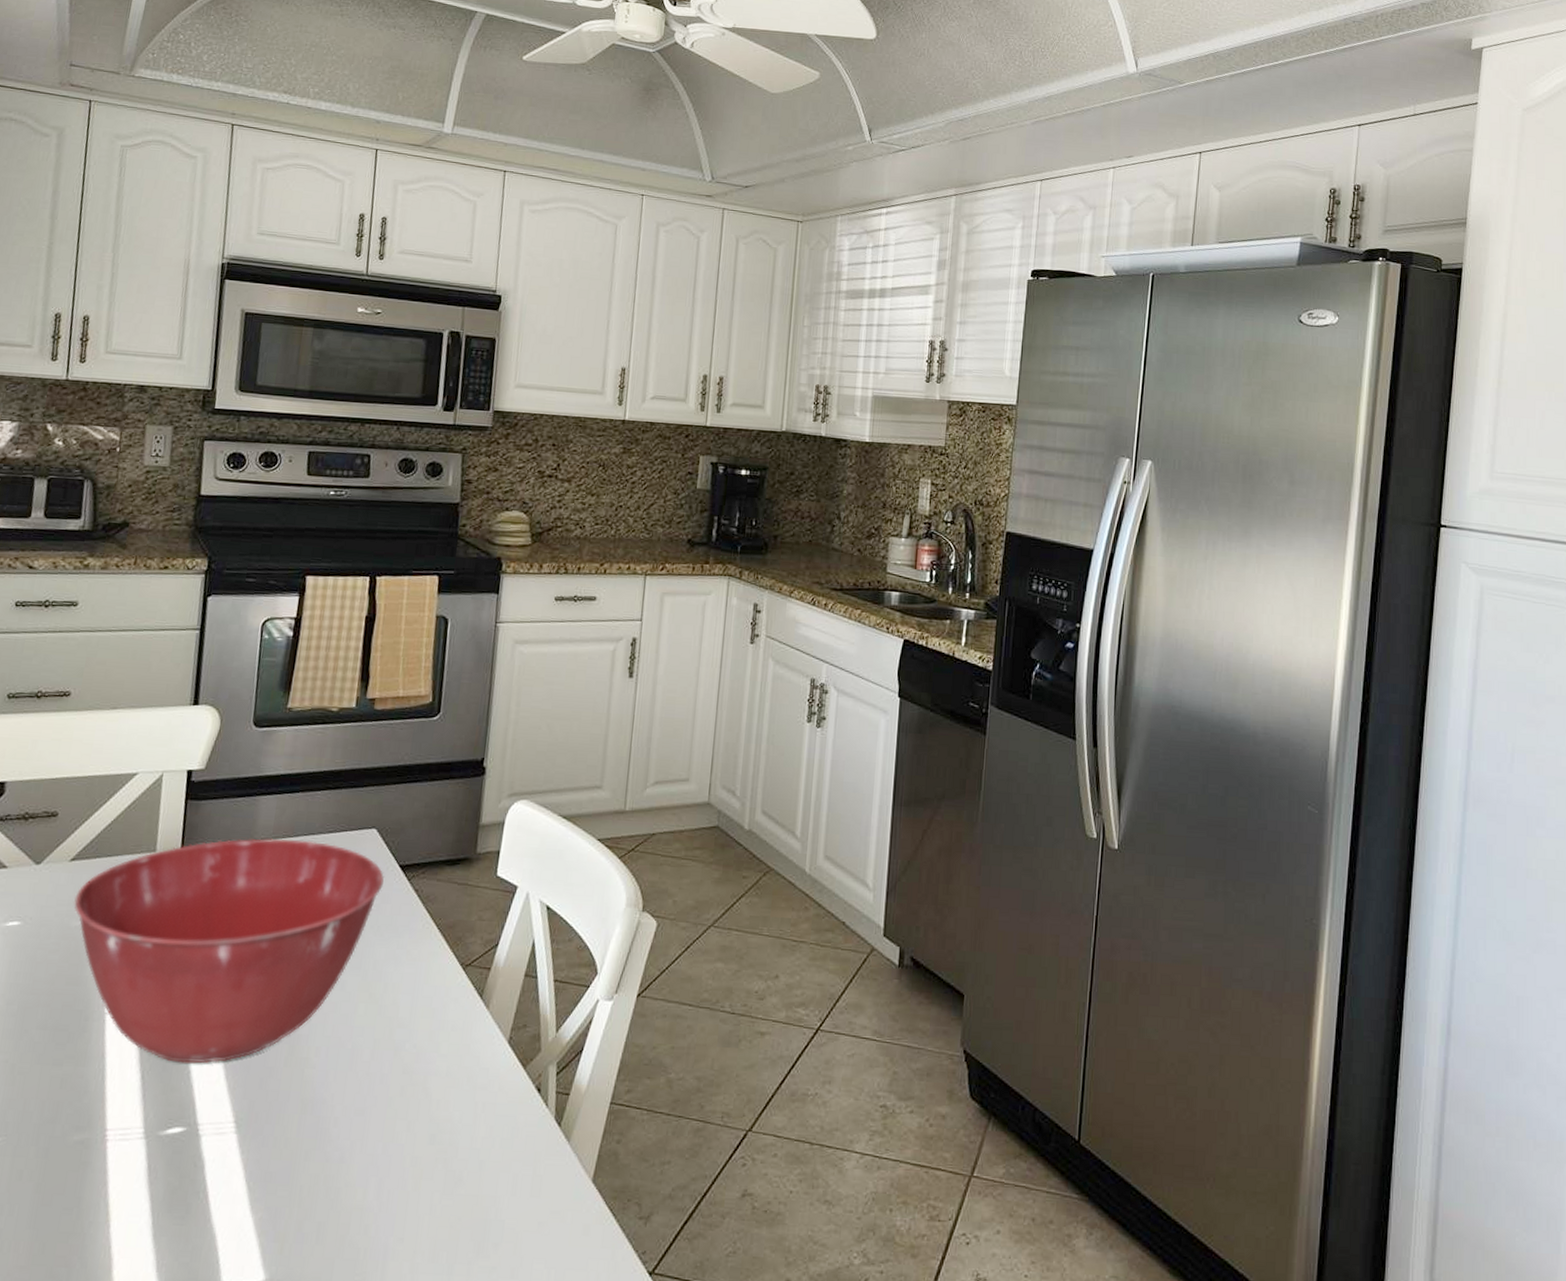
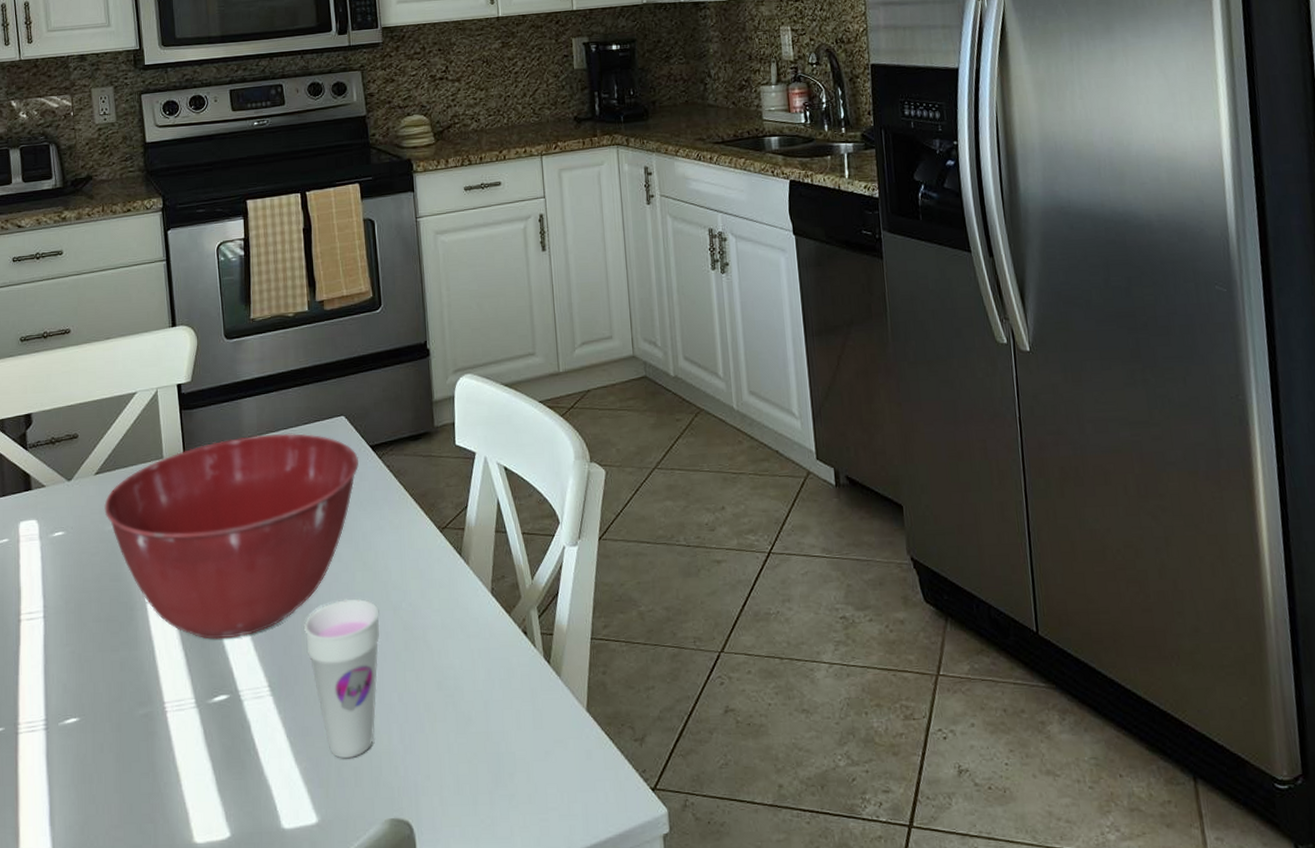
cup: none [287,1032,378,1212] -> present [304,599,380,759]

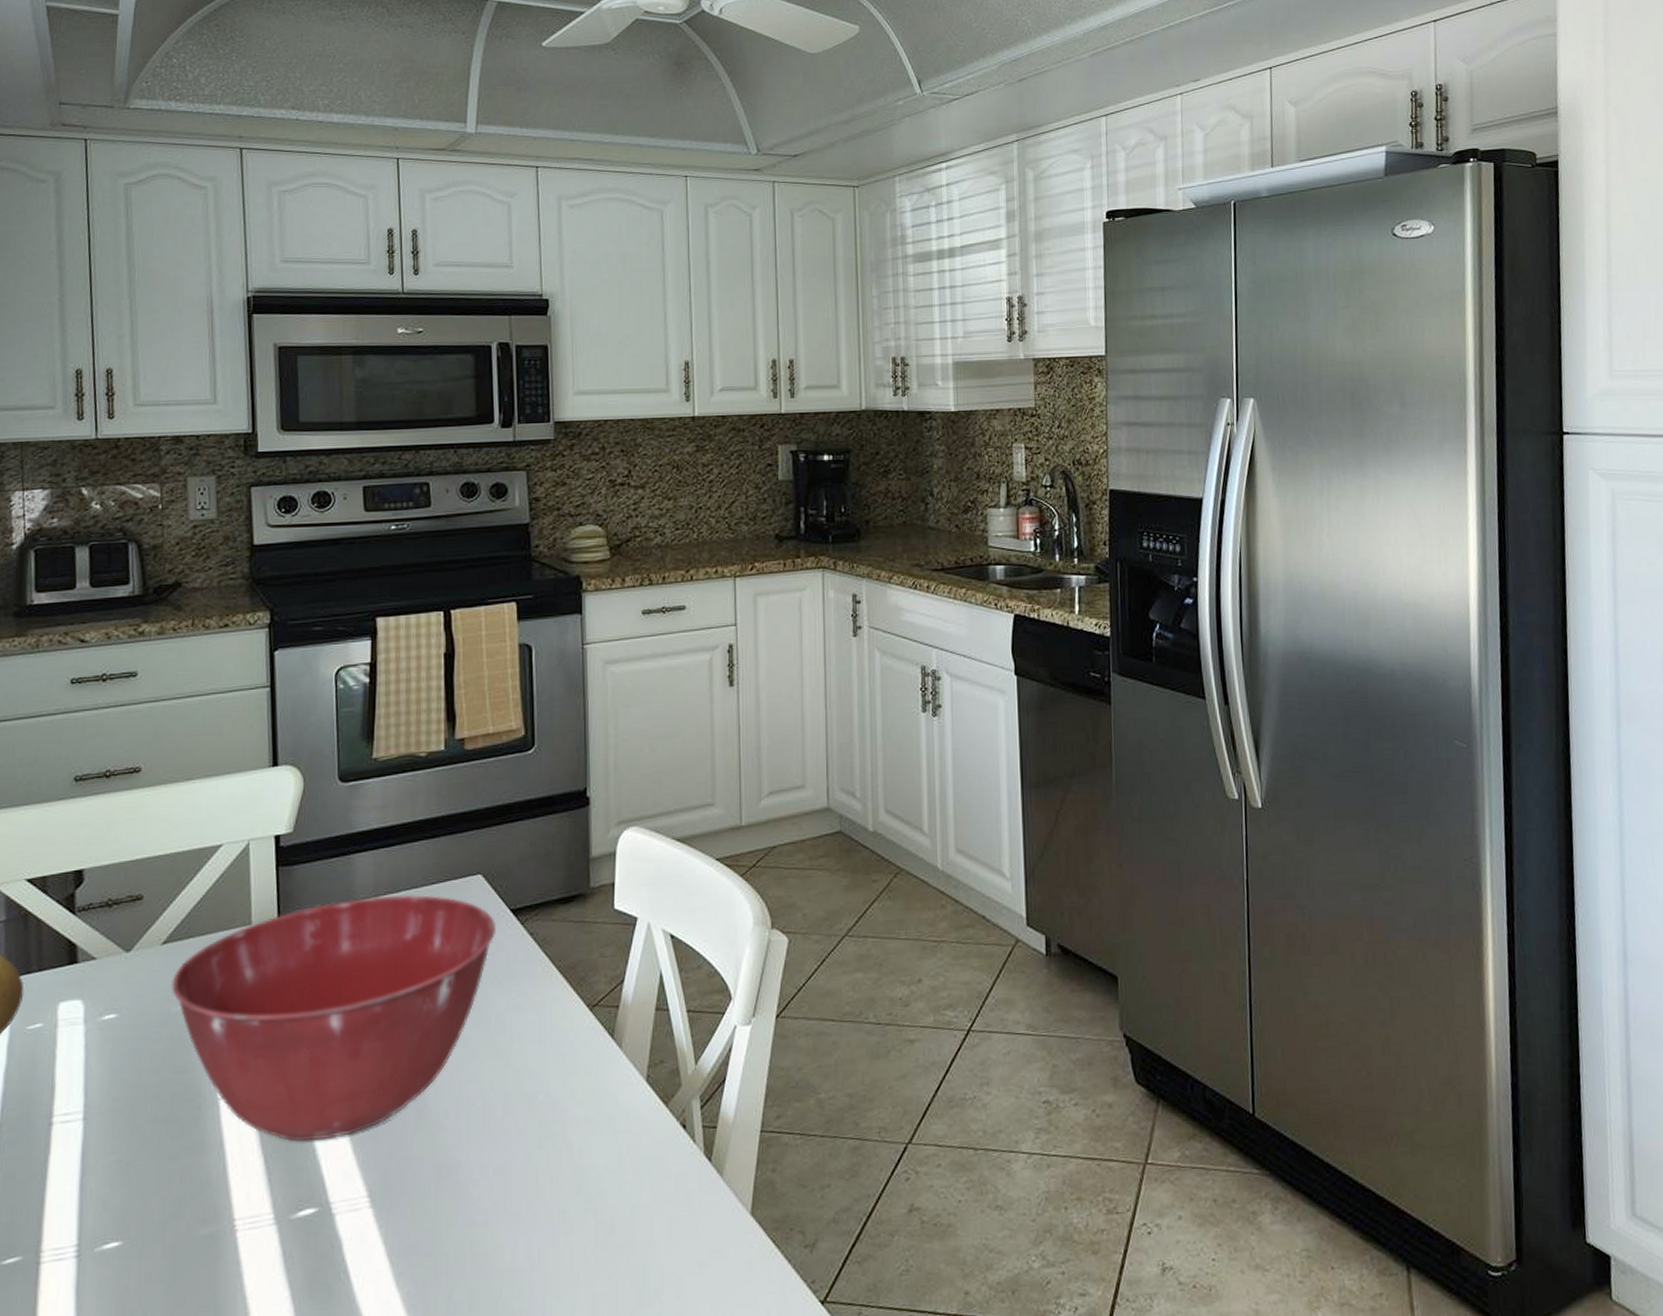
cup: present [304,599,380,759] -> none [417,1090,510,1280]

